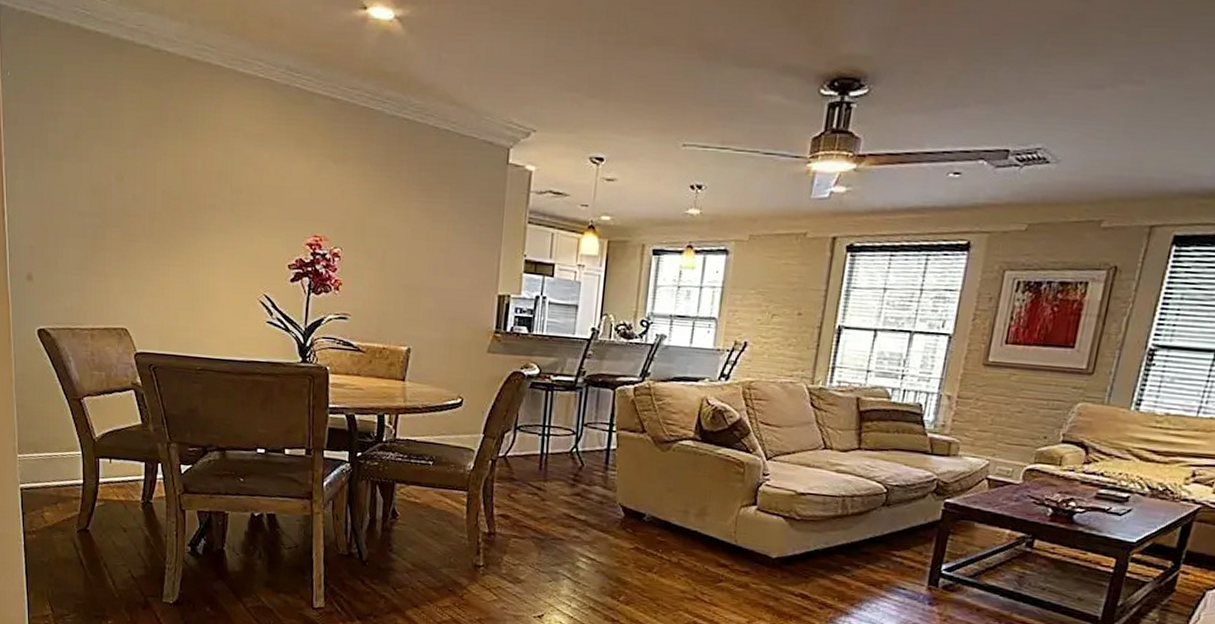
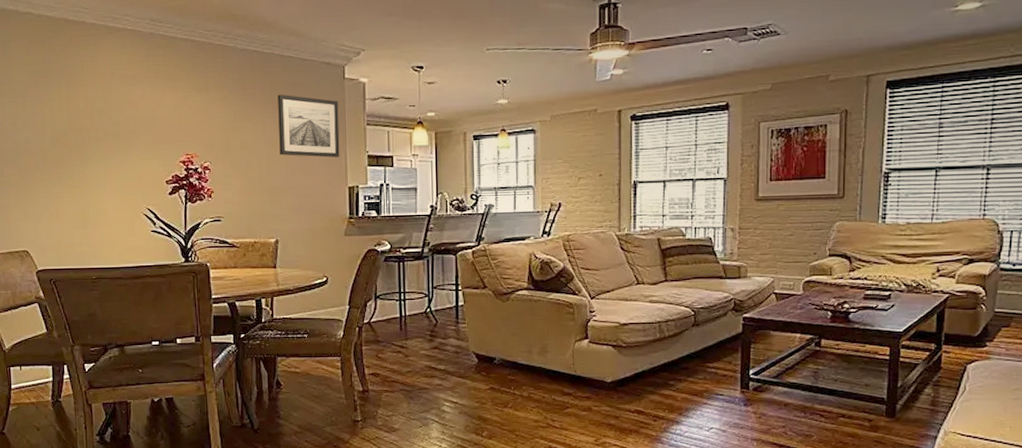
wall art: none [422,175,498,258] -> present [278,94,340,158]

